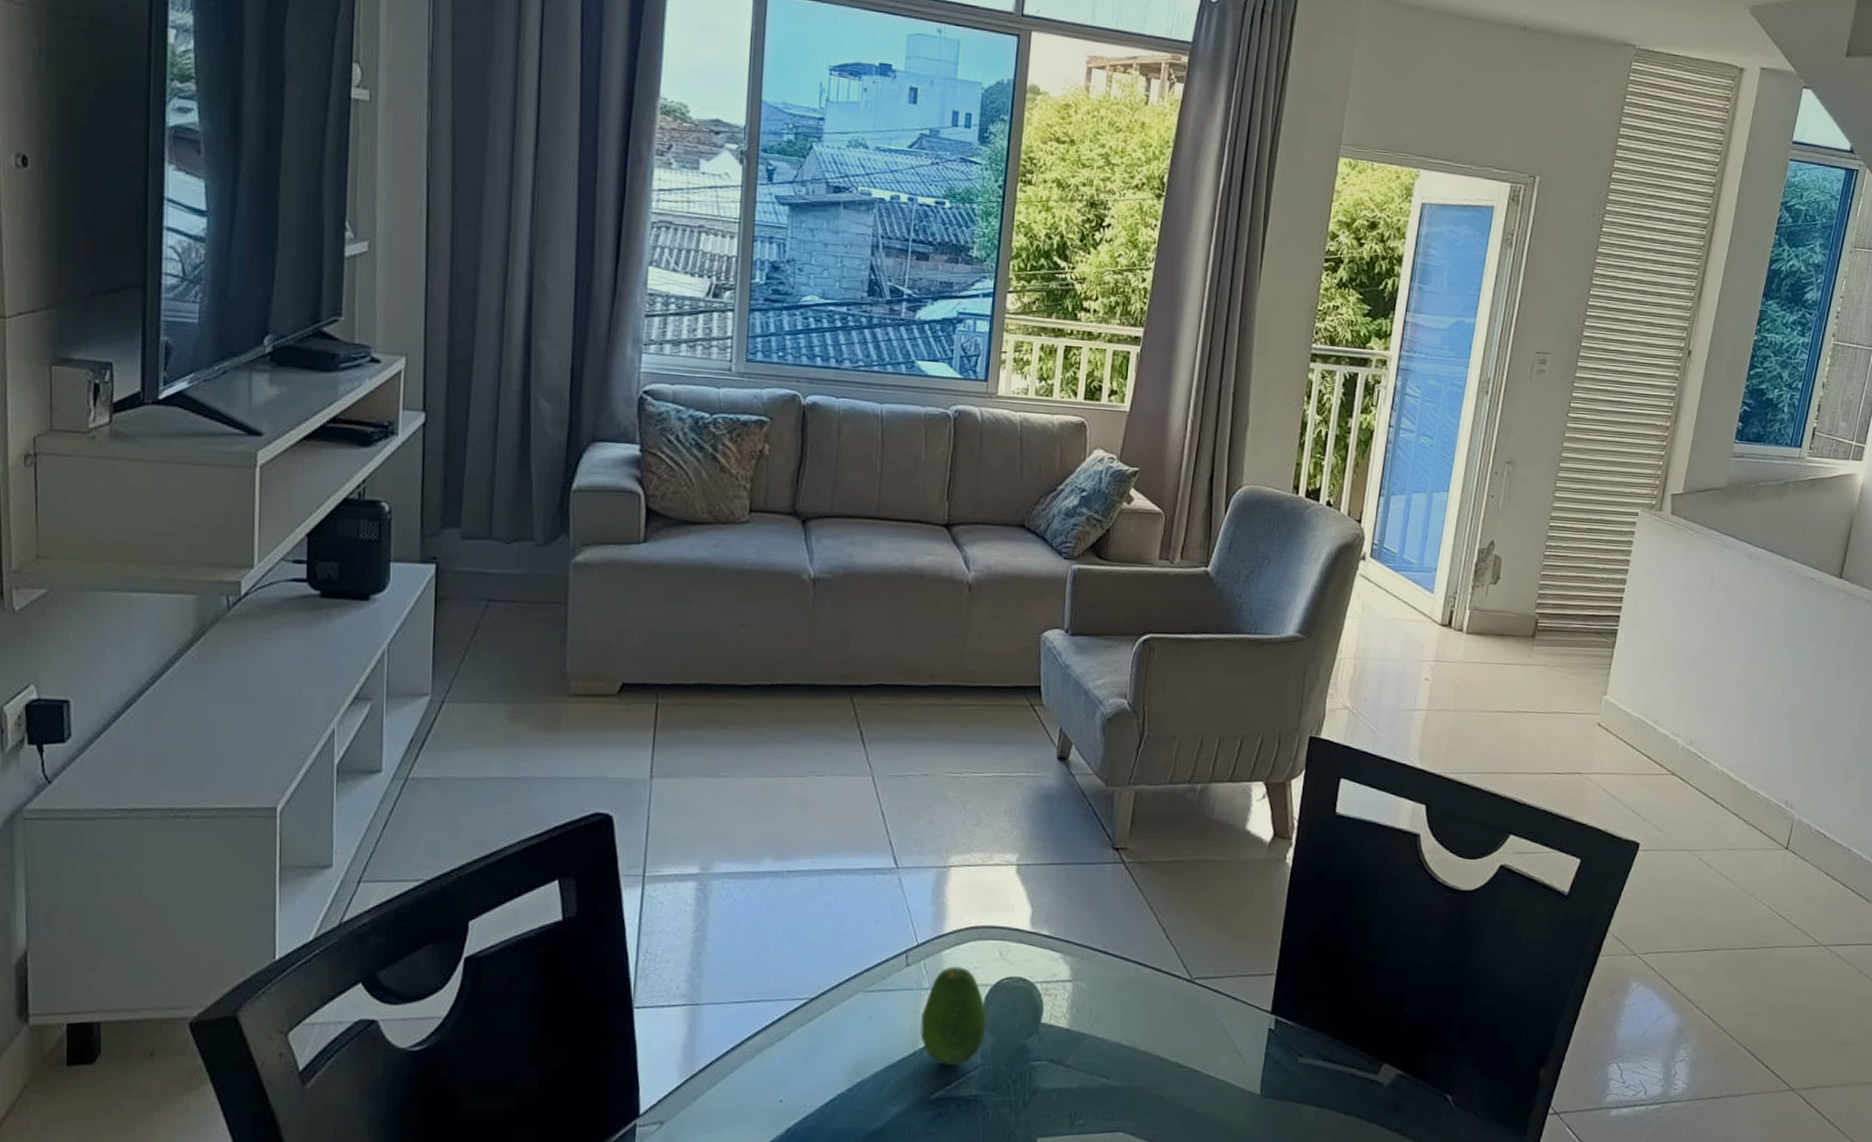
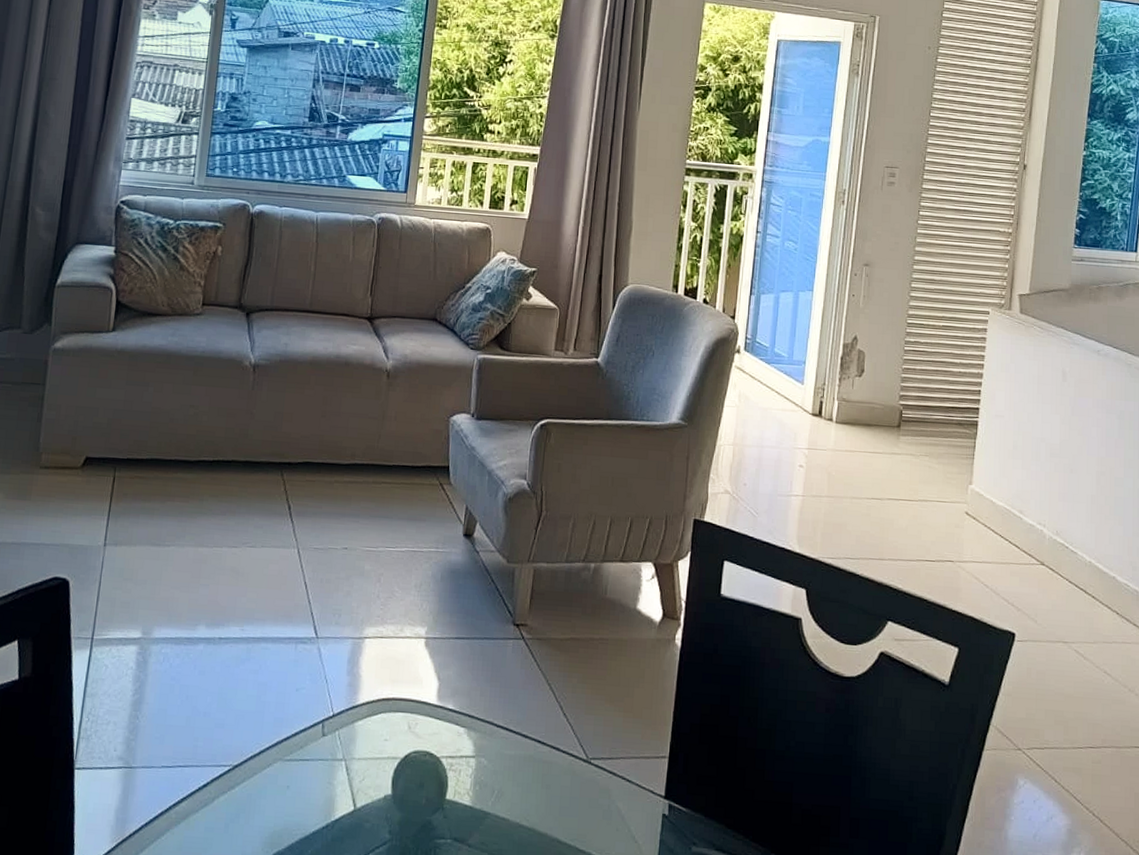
fruit: present [920,965,988,1065] -> none [333,737,396,840]

